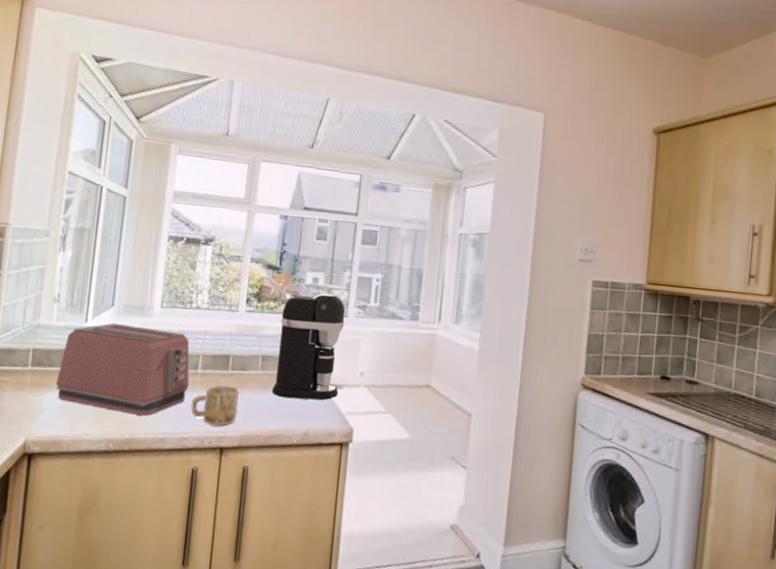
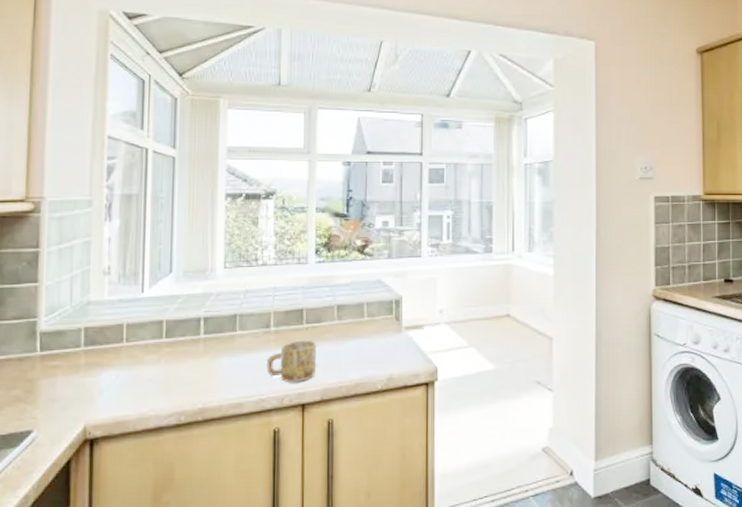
toaster: present [56,322,190,416] -> none [114,289,263,383]
coffee maker: present [272,293,346,400] -> none [351,235,419,345]

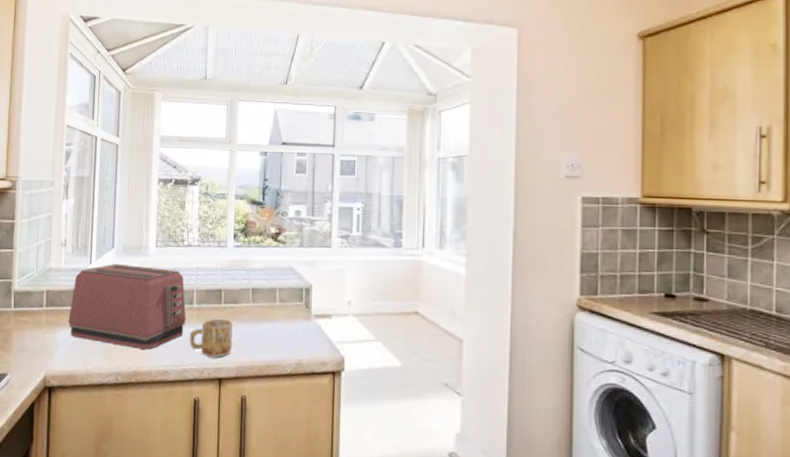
toaster: none [114,289,263,383] -> present [68,263,187,350]

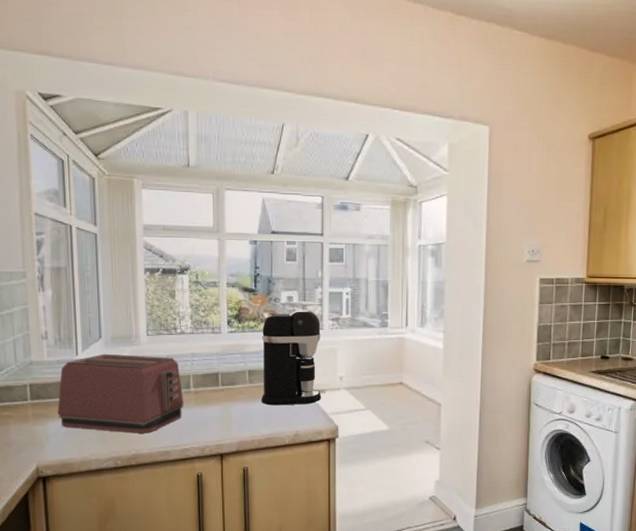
mug: present [189,318,233,357] -> none [188,400,231,435]
coffee maker: none [264,225,329,330] -> present [262,310,322,406]

